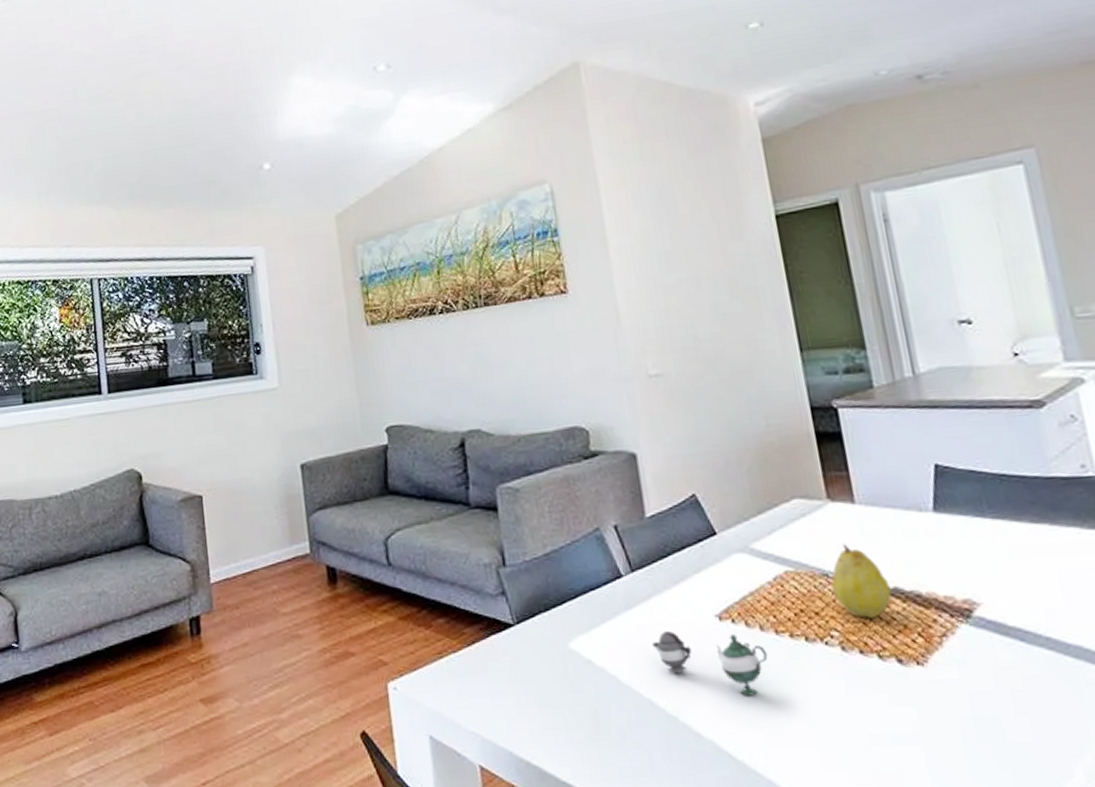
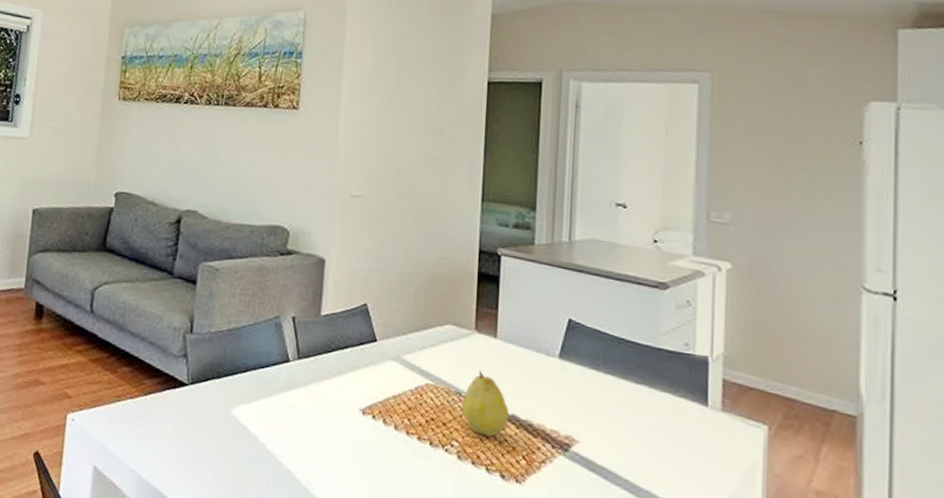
teapot: present [652,631,768,696] -> none [301,415,396,483]

